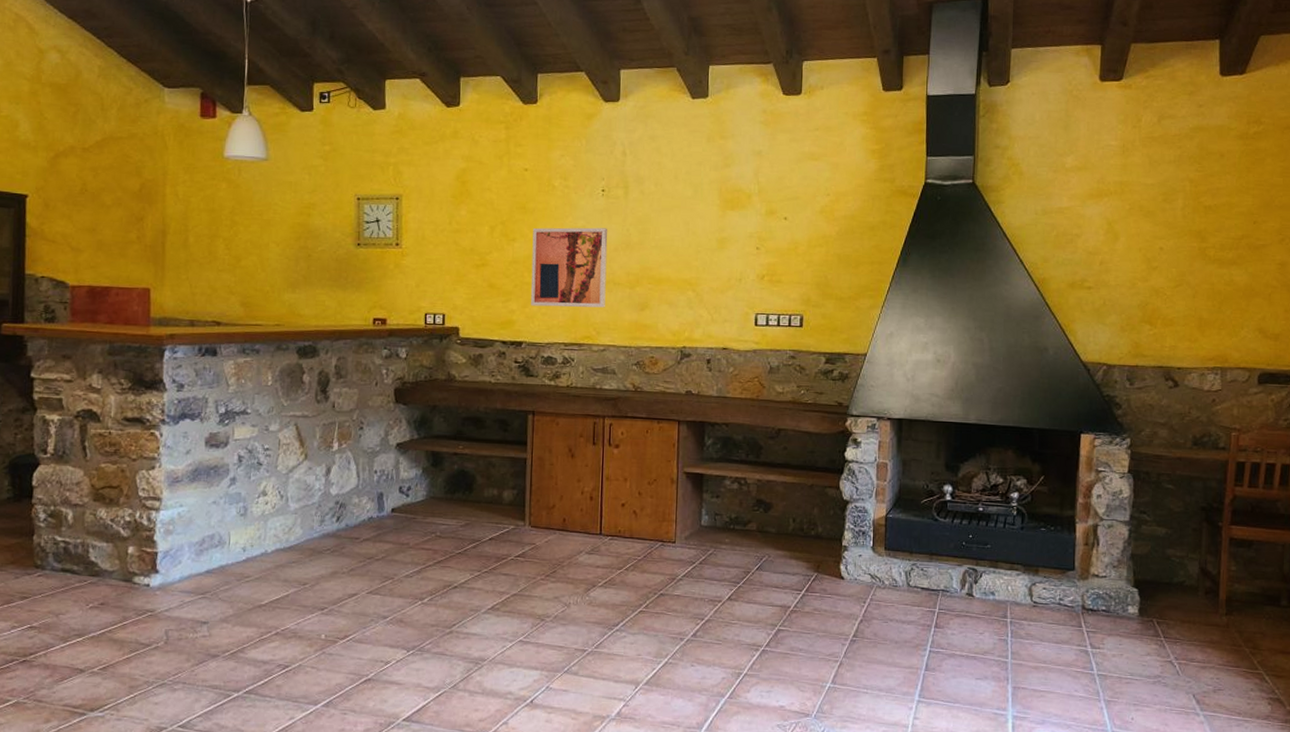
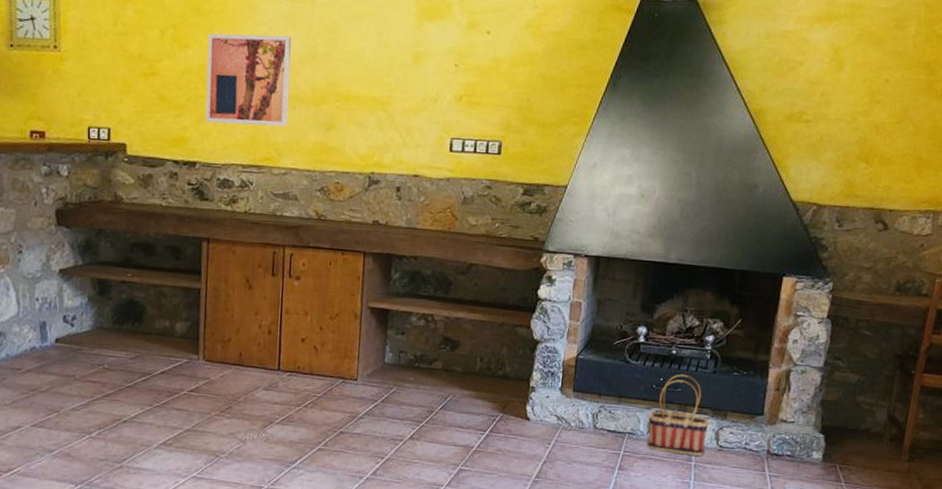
basket: none [961,530,1021,612] -> present [647,374,709,456]

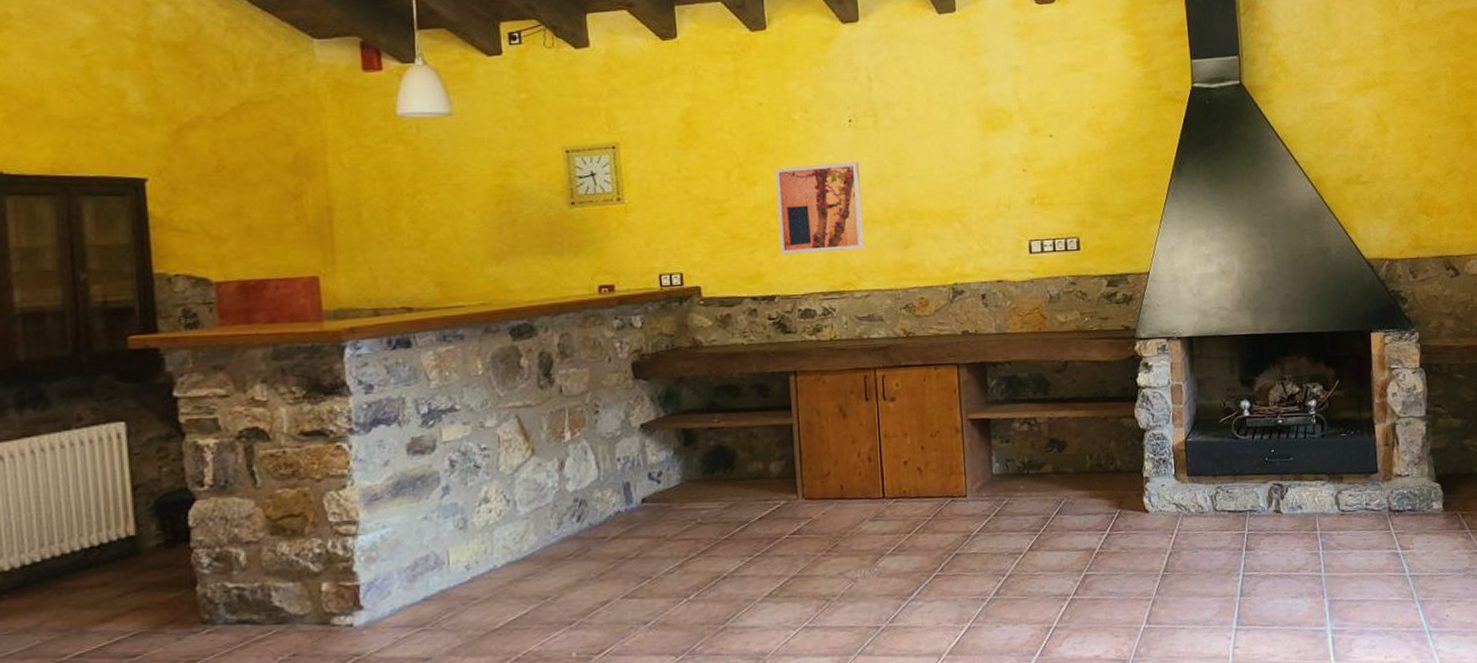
basket: present [647,374,709,456] -> none [1266,442,1328,525]

